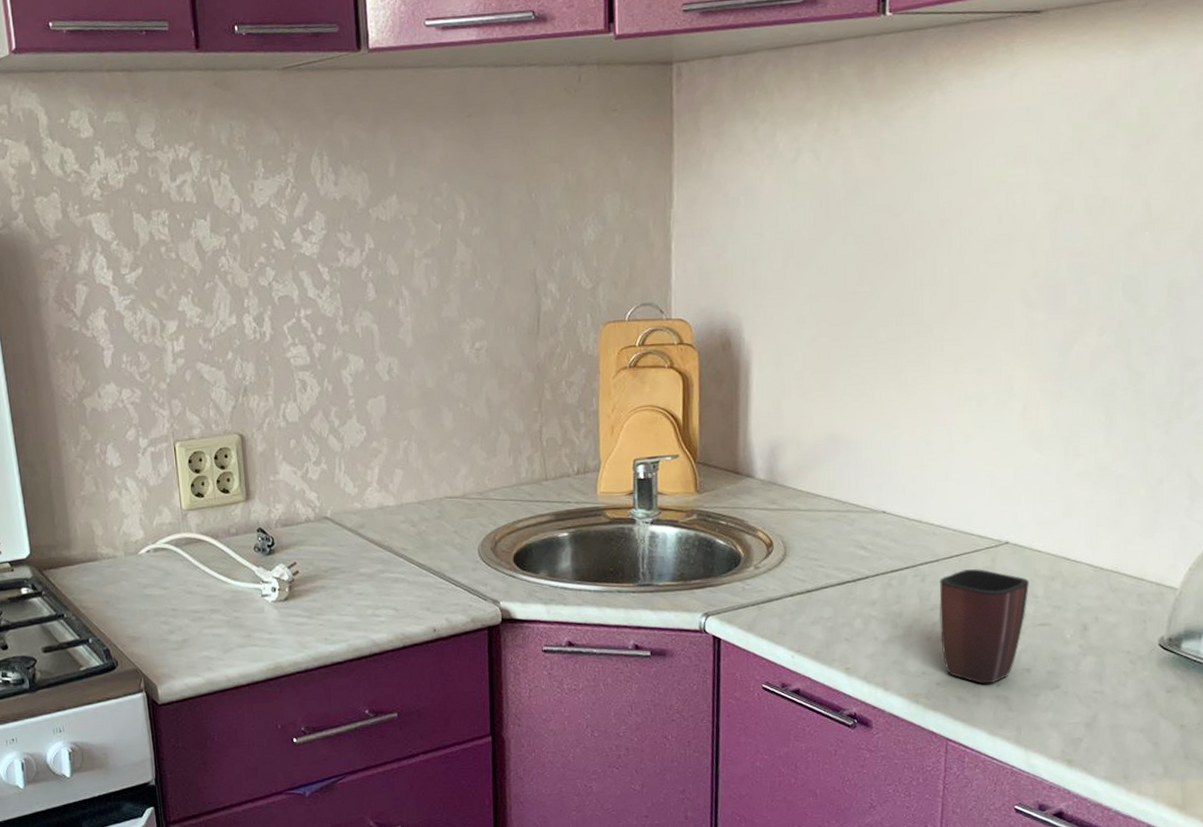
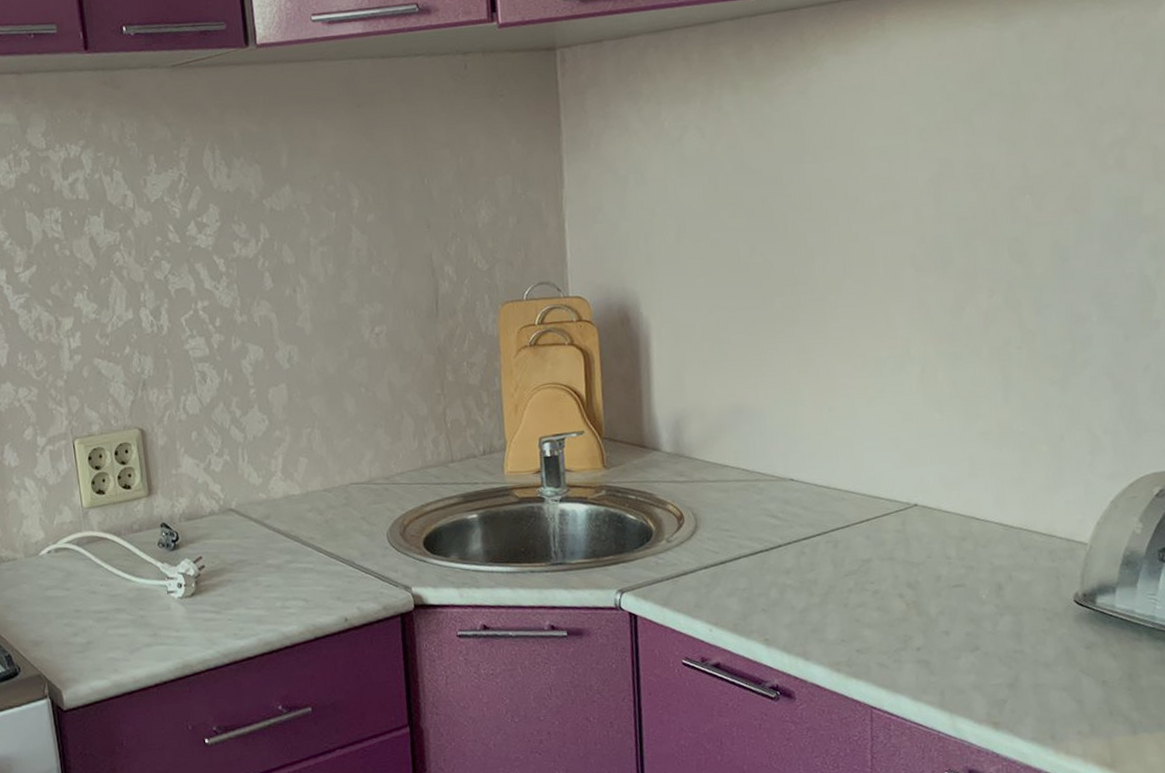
mug: present [939,569,1029,684] -> none [851,532,941,649]

